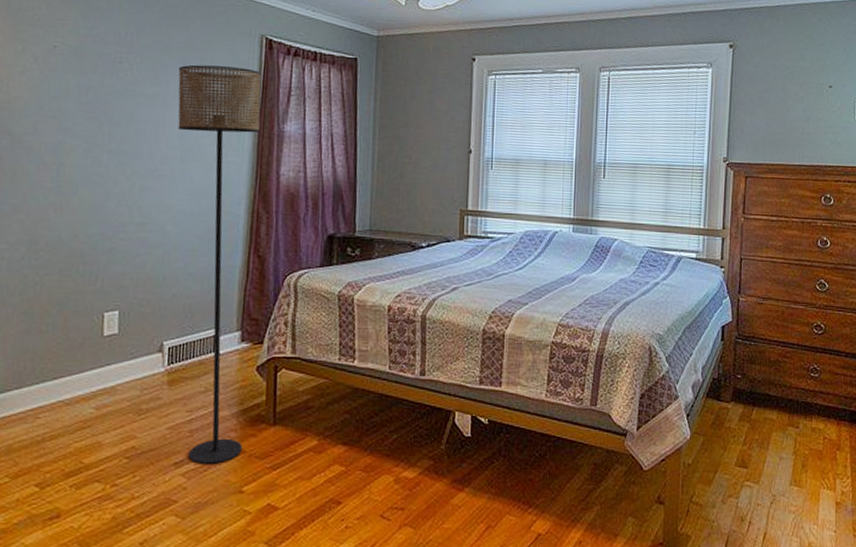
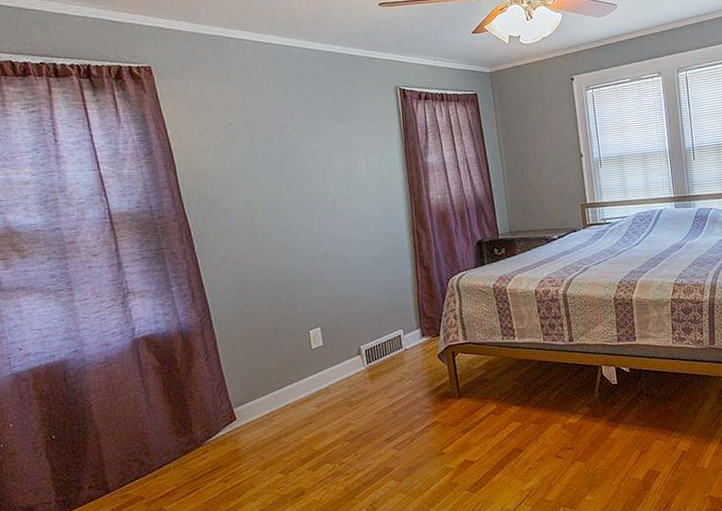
floor lamp: present [178,64,261,464] -> none [333,116,438,437]

